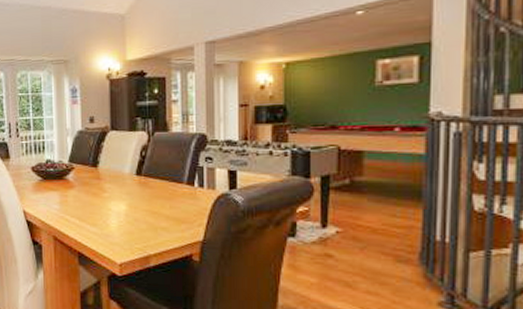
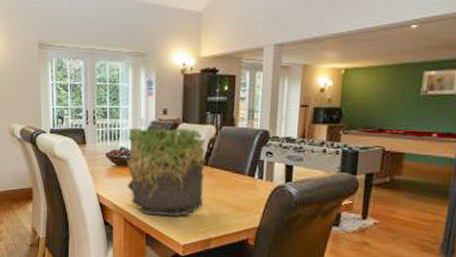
plant: none [53,136,139,233] -> present [126,128,206,217]

